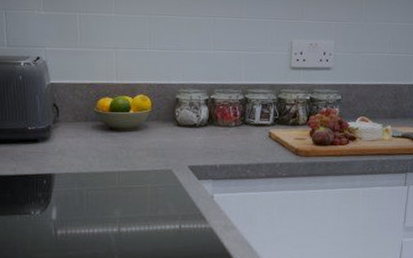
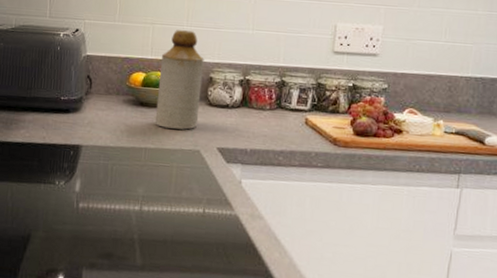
bottle: none [126,53,169,151] -> present [155,30,204,130]

